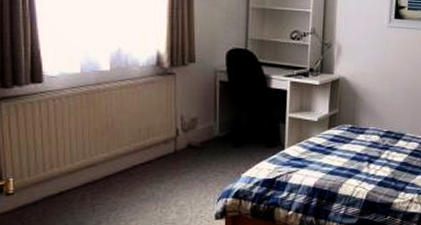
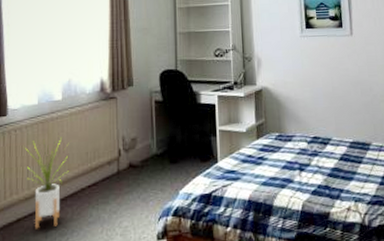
house plant: none [65,110,119,203] -> present [24,136,69,229]

